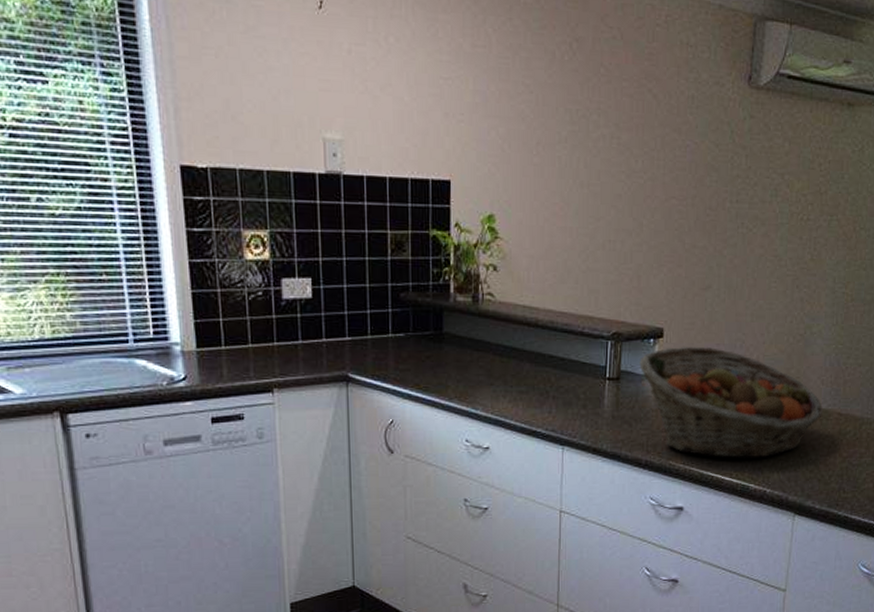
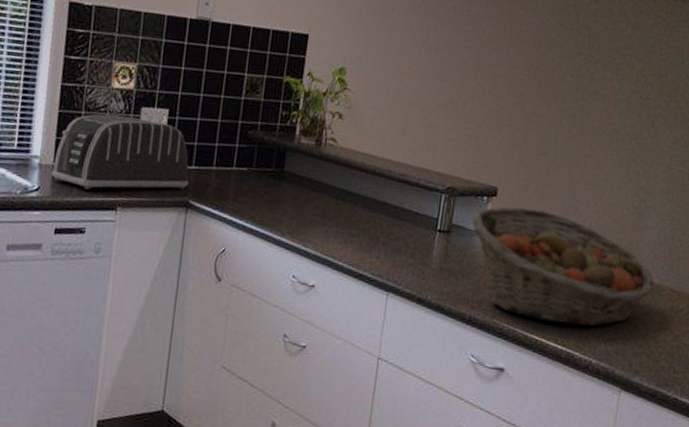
toaster: none [195,290,344,374] -> present [51,114,189,190]

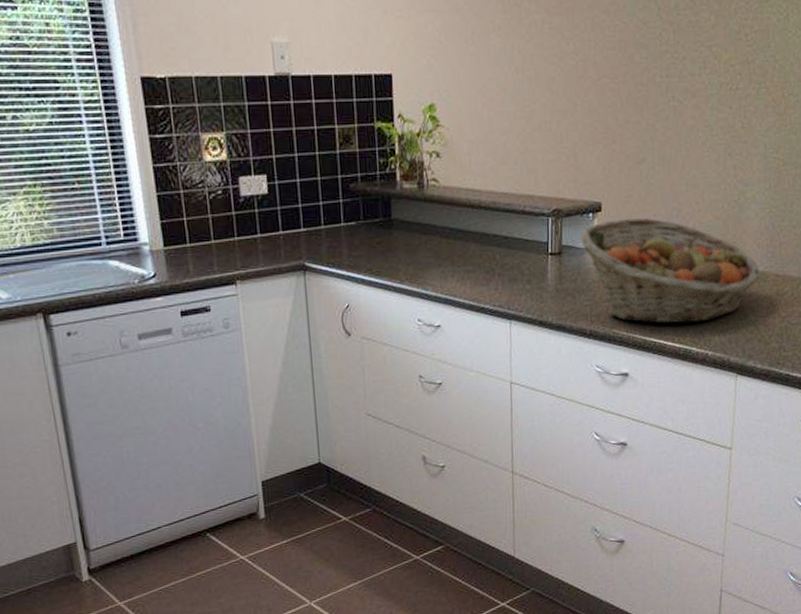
toaster: present [51,114,189,190] -> none [163,189,301,269]

